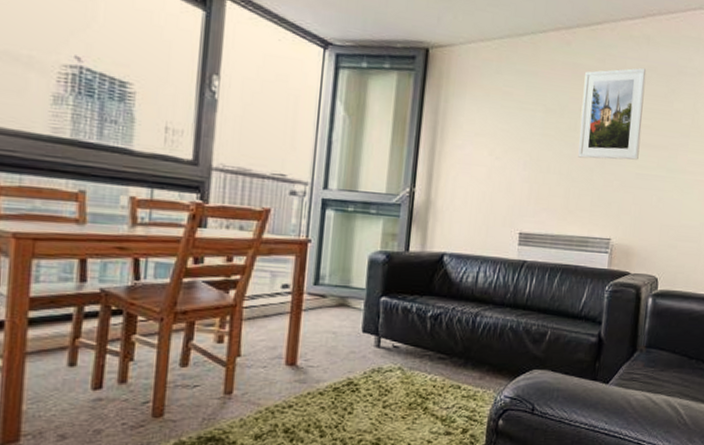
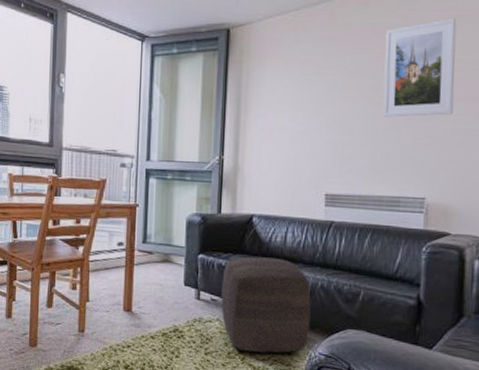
ottoman: none [403,298,500,400] -> present [221,256,311,354]

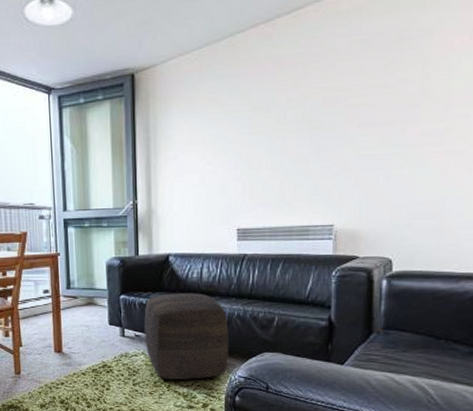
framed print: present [383,17,457,117] -> none [289,42,361,149]

